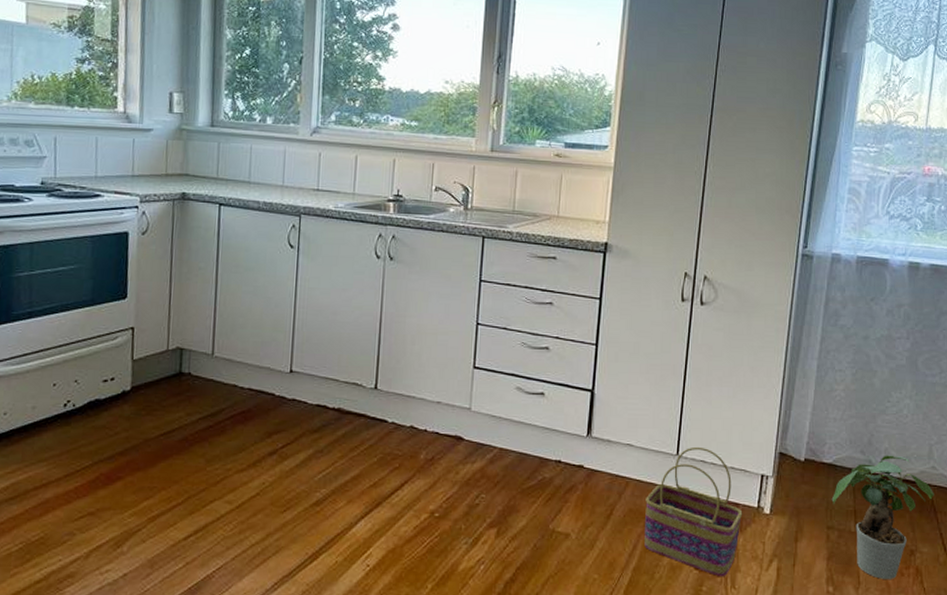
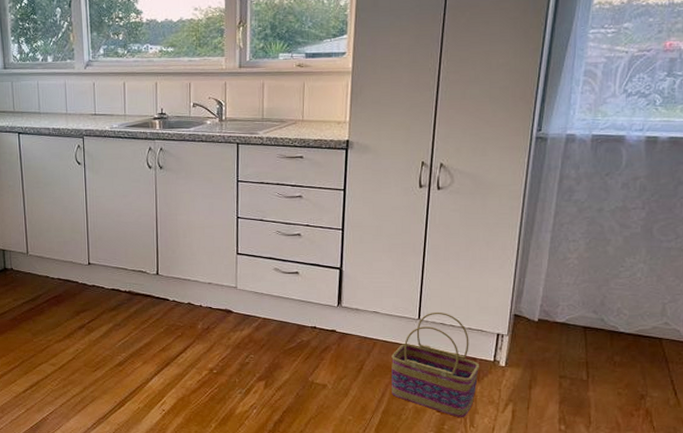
potted plant: present [831,455,934,579] -> none [564,313,666,419]

